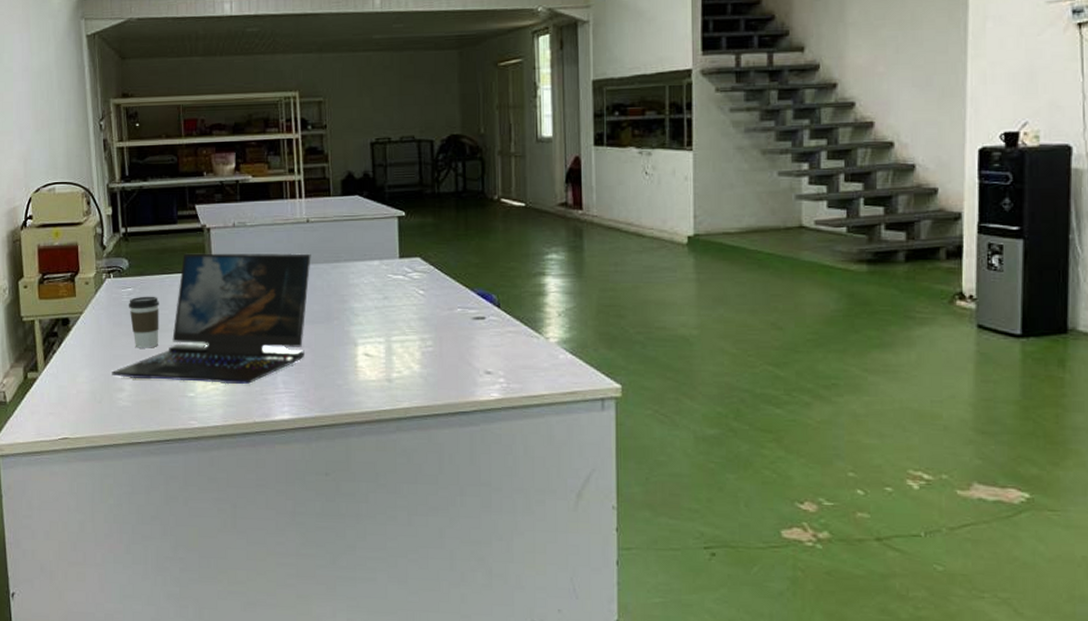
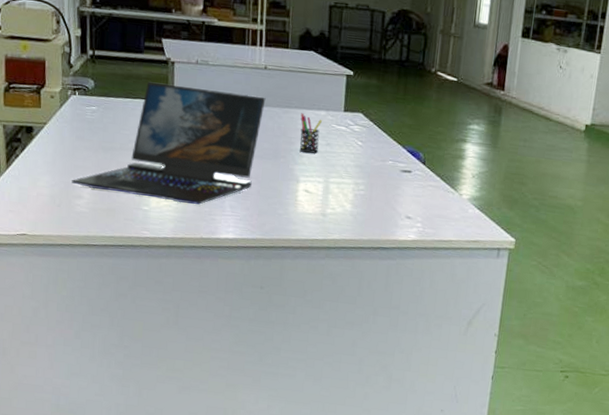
coffee cup: present [129,296,159,348] -> none [92,115,121,163]
pen holder: none [351,266,376,311] -> present [300,113,322,154]

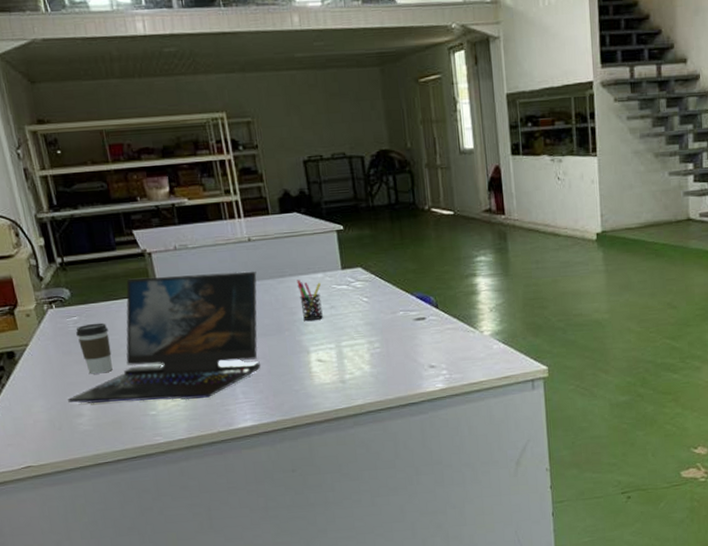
coffee cup: none [92,115,121,163] -> present [75,322,113,374]

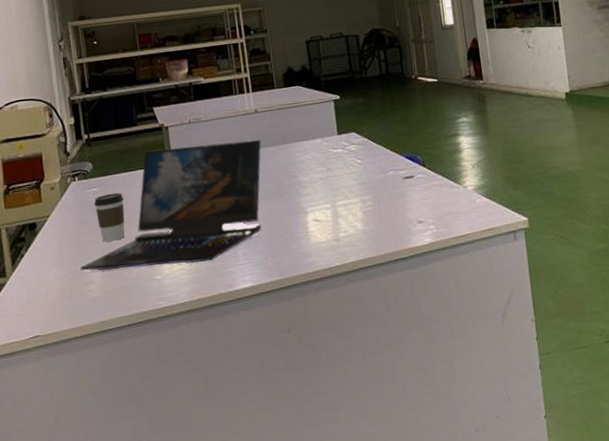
pen holder: present [297,280,324,321] -> none [297,145,321,184]

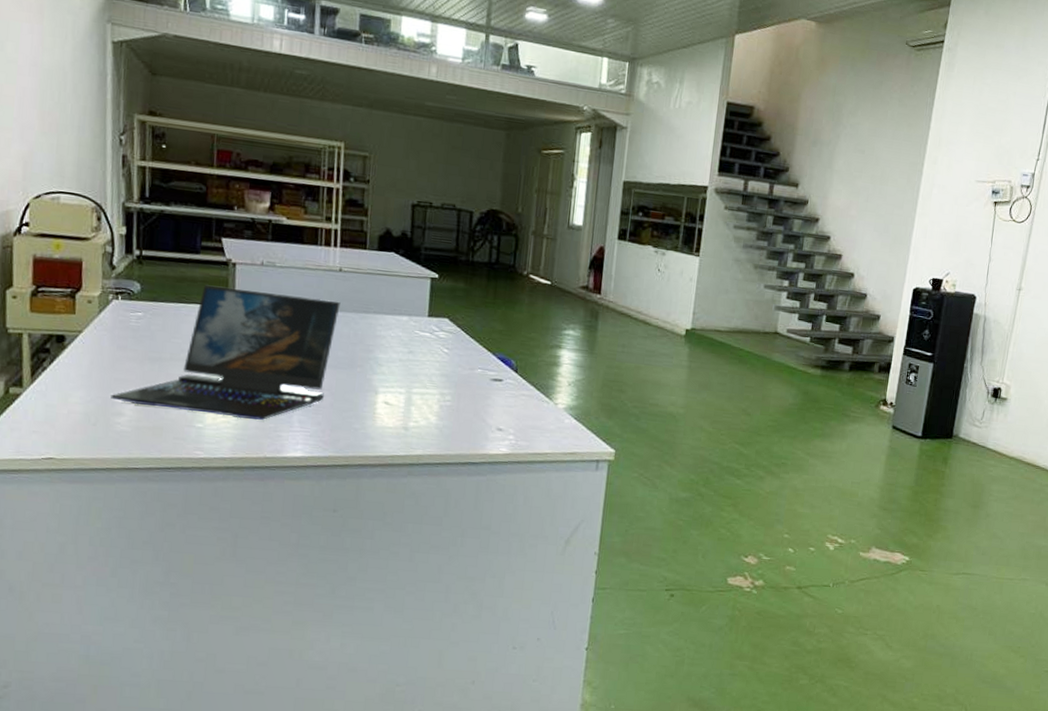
coffee cup: present [94,192,125,242] -> none [137,322,172,376]

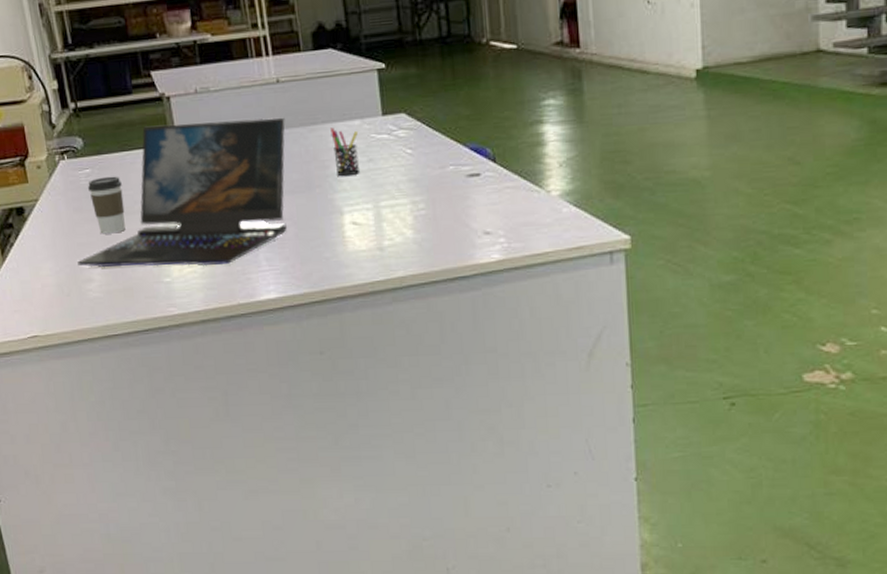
coffee cup: none [137,322,172,376] -> present [88,176,125,234]
pen holder: none [379,318,404,363] -> present [330,127,361,177]

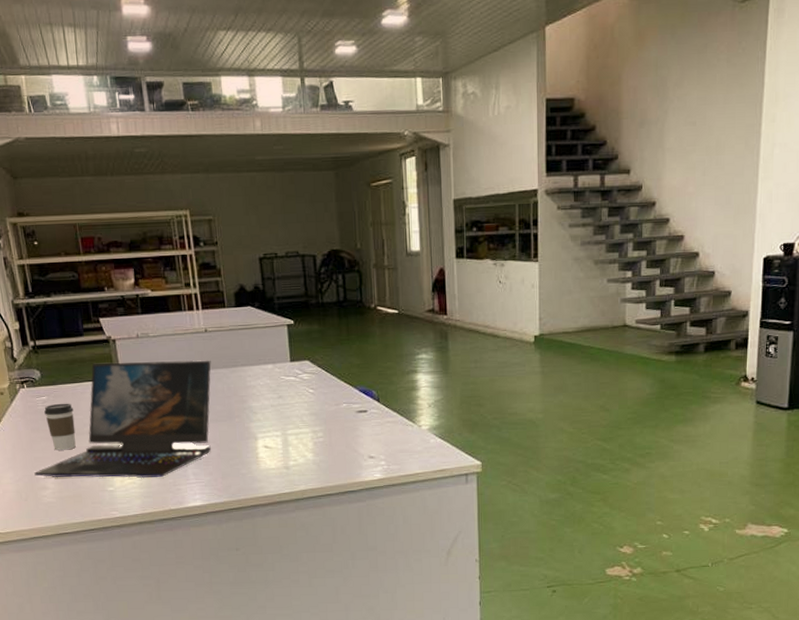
pen holder: present [330,127,361,177] -> none [248,370,272,410]

